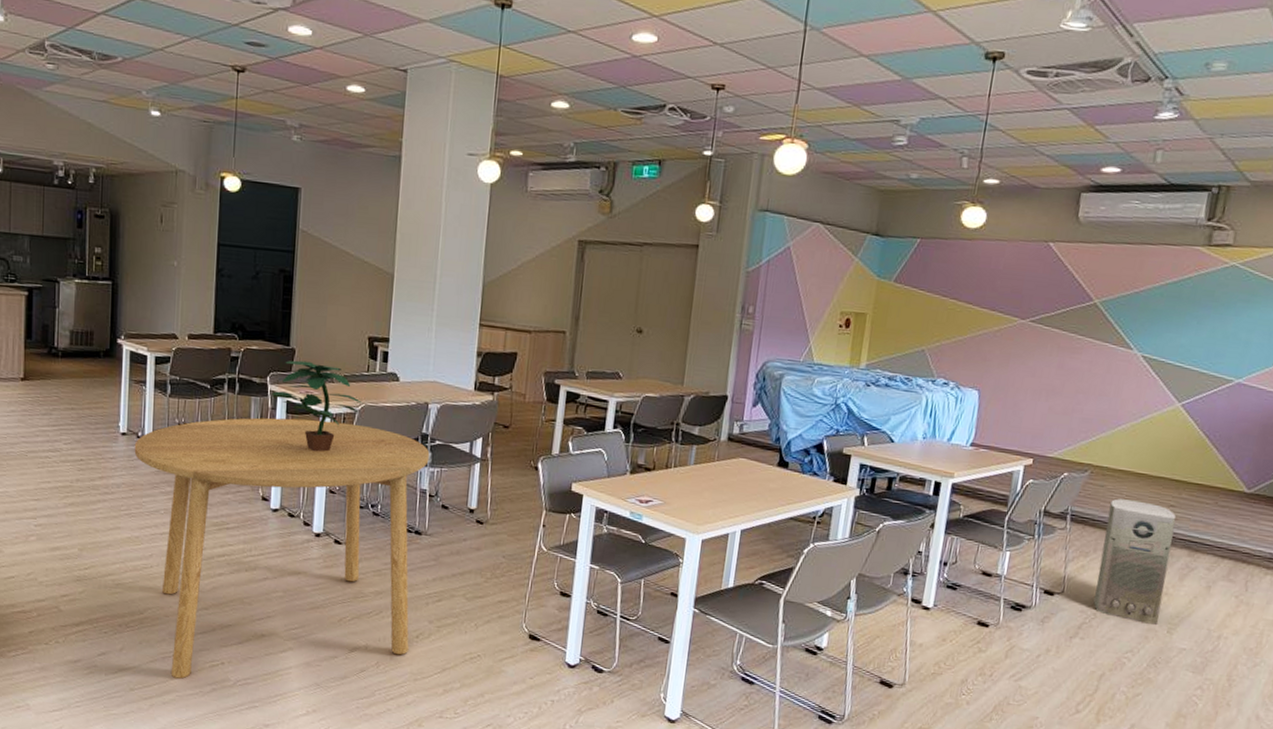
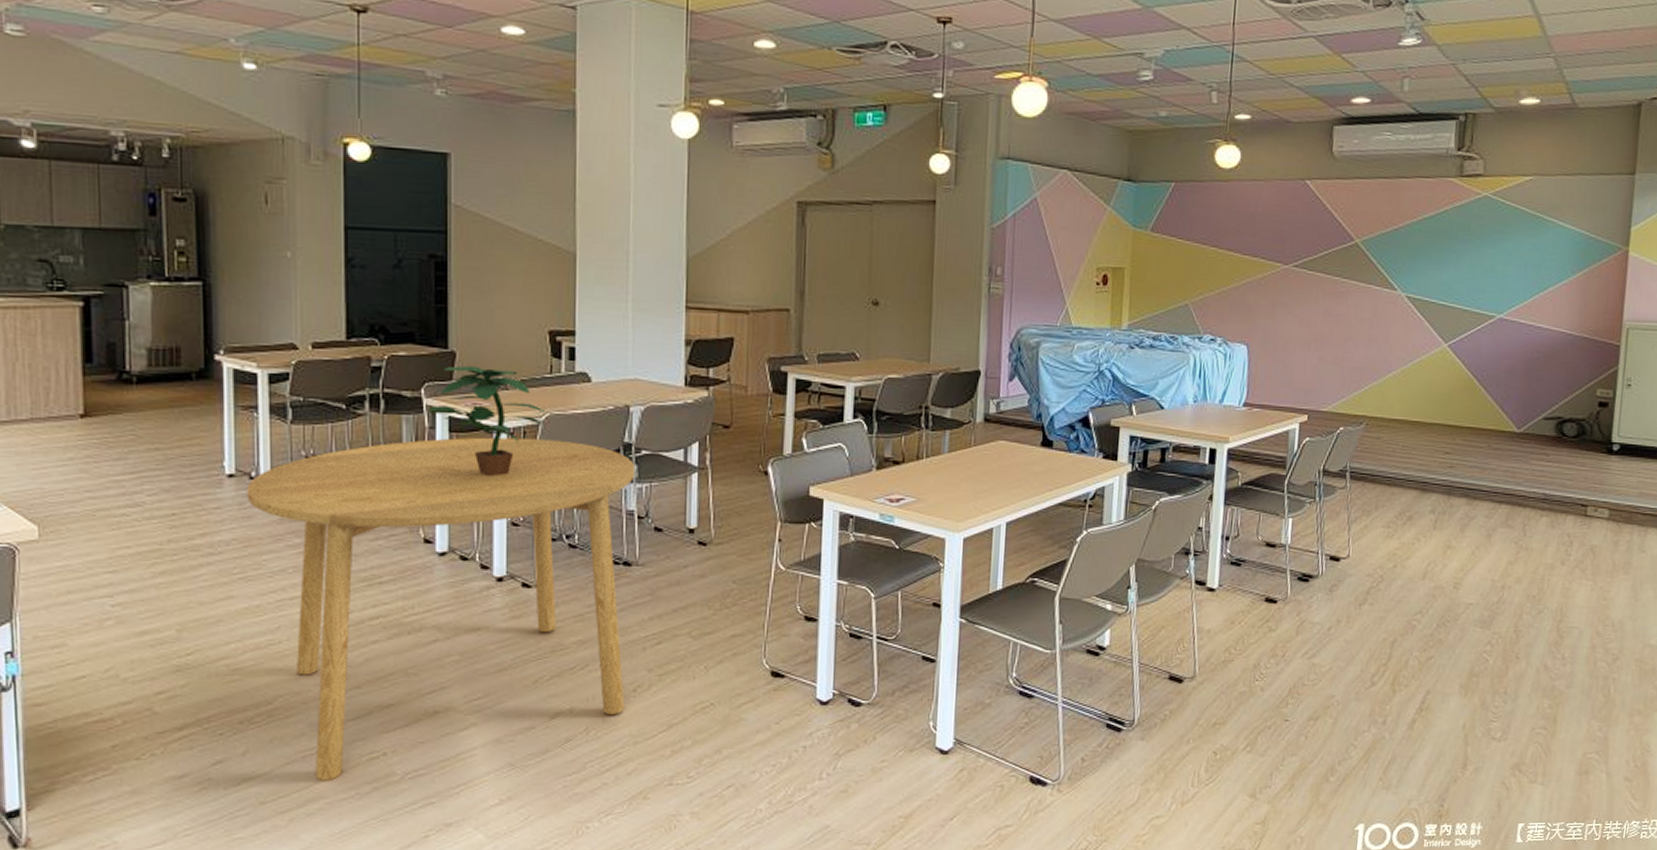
air purifier: present [1093,499,1177,625] -> none [1379,450,1453,581]

